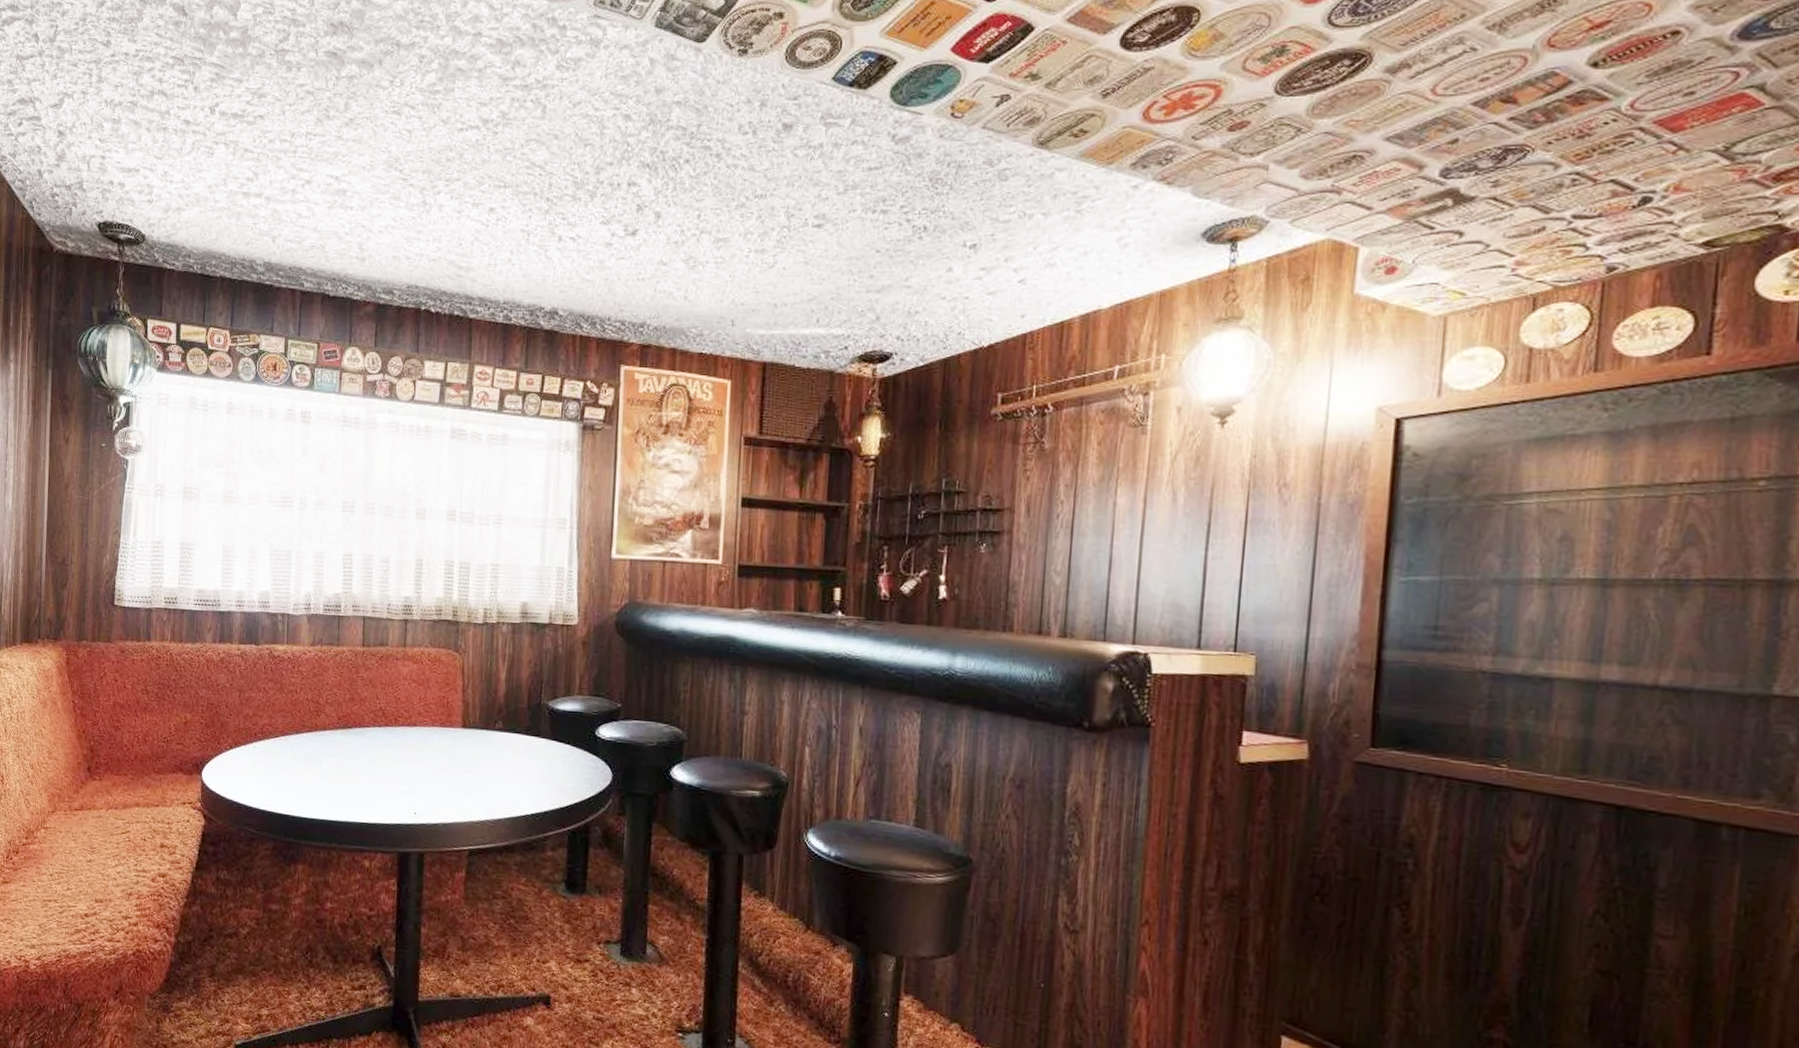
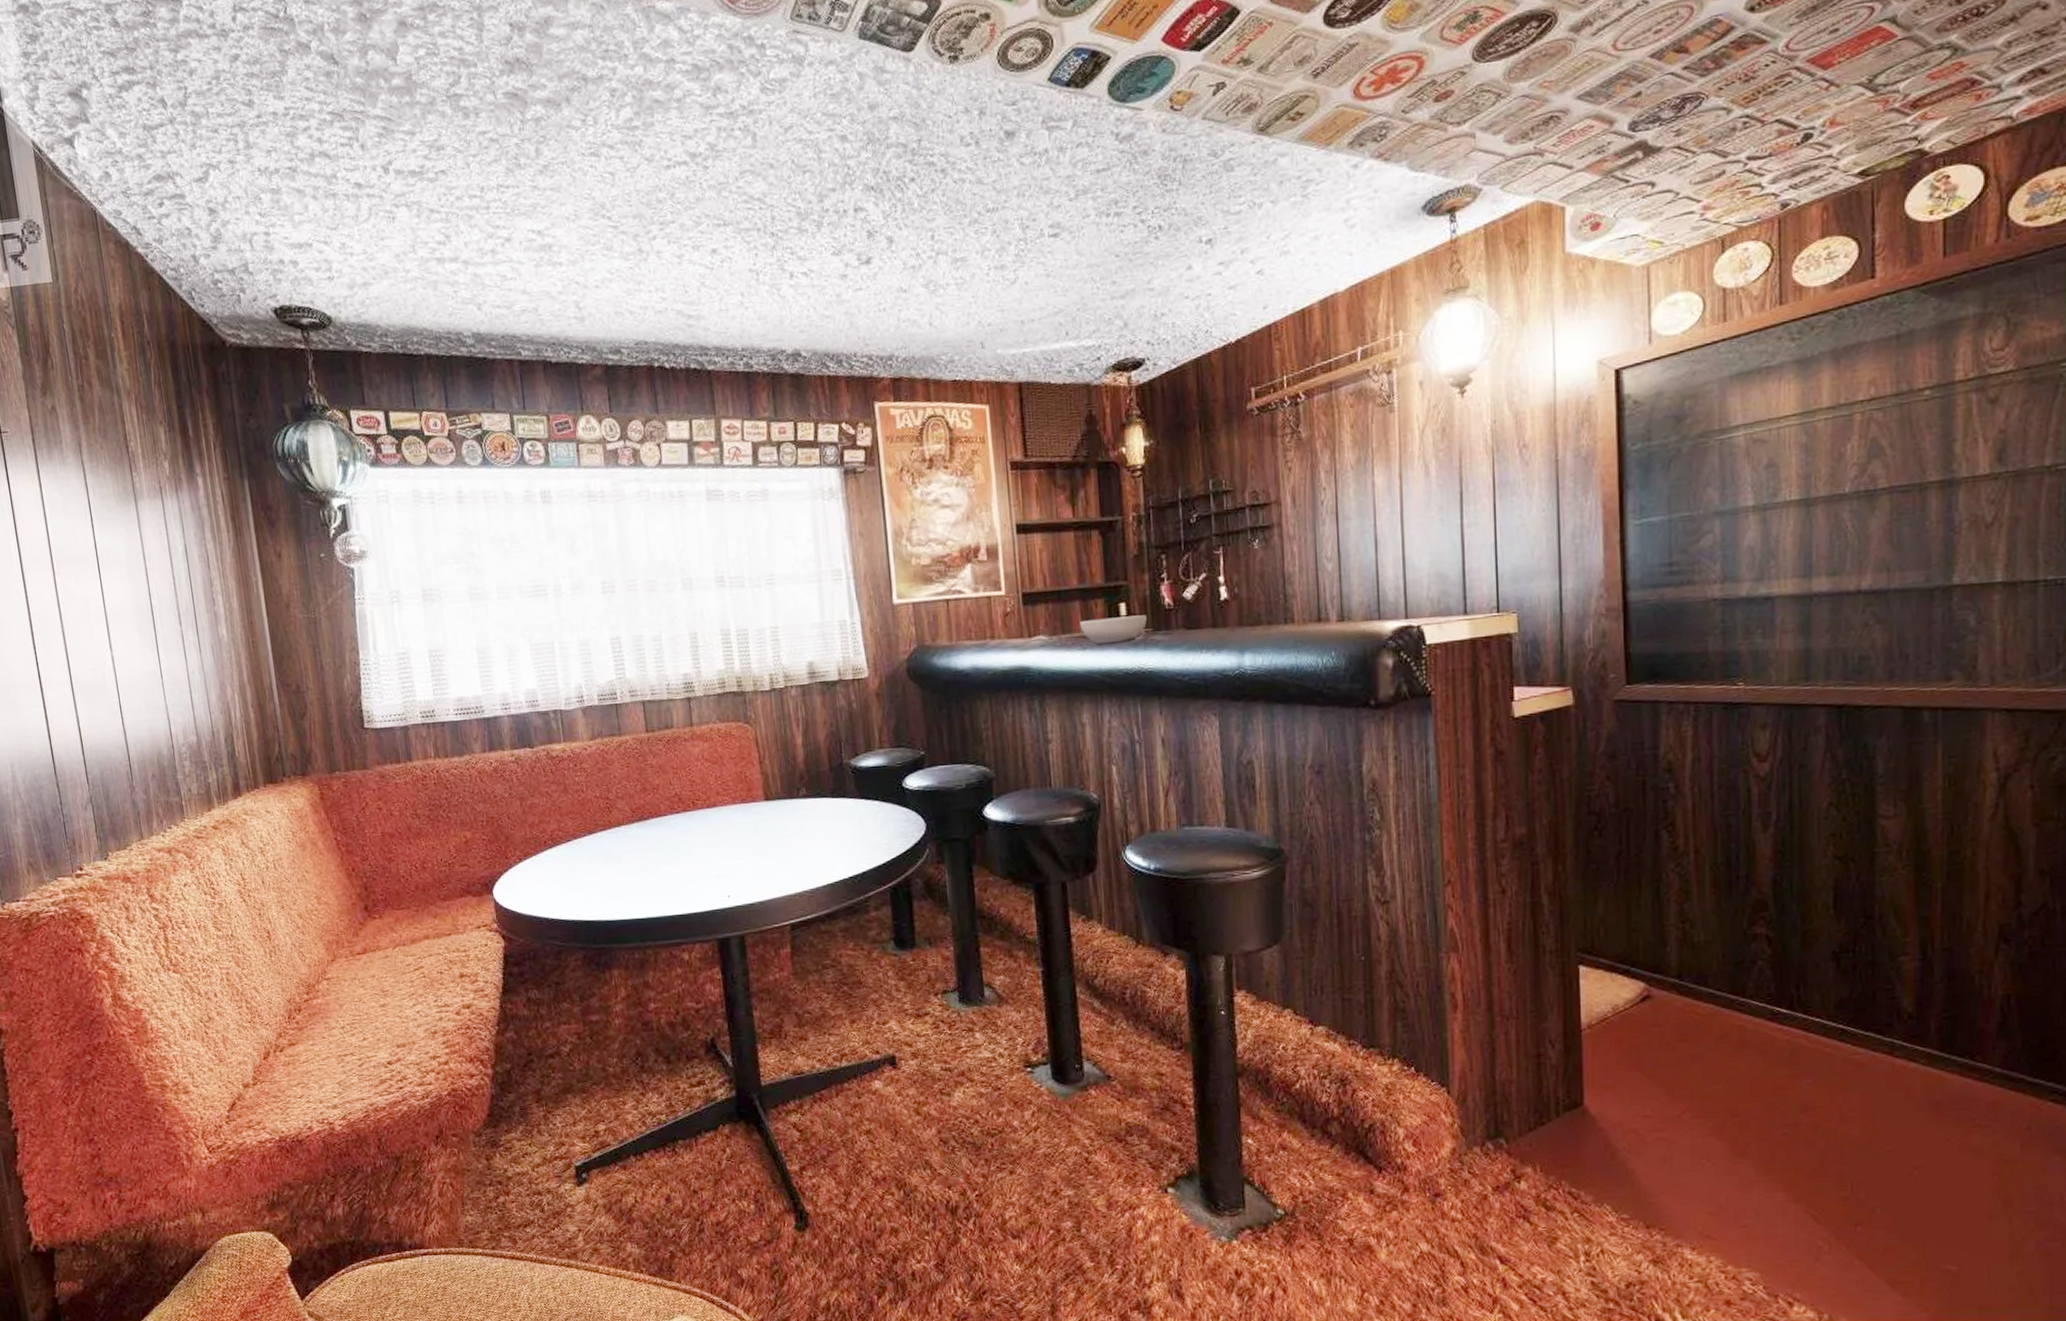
bowl: none [792,599,862,628] -> present [1080,615,1148,645]

